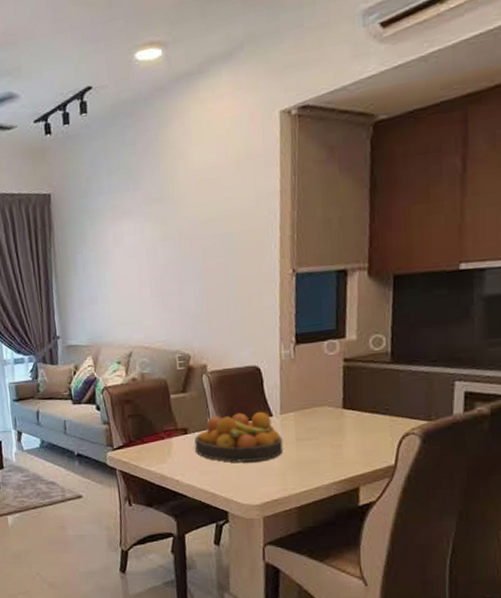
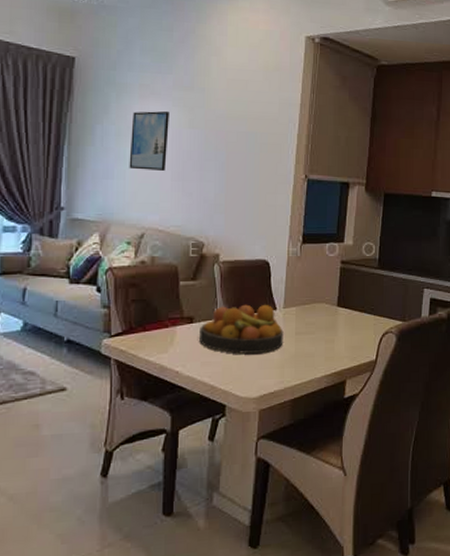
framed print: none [108,227,145,292] -> present [129,110,169,171]

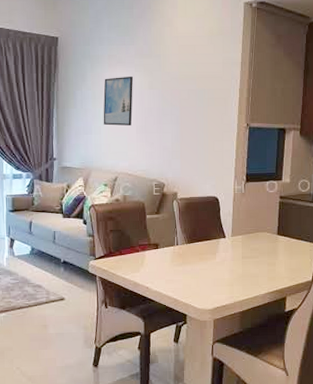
fruit bowl: present [199,304,284,354] -> none [164,233,232,274]

